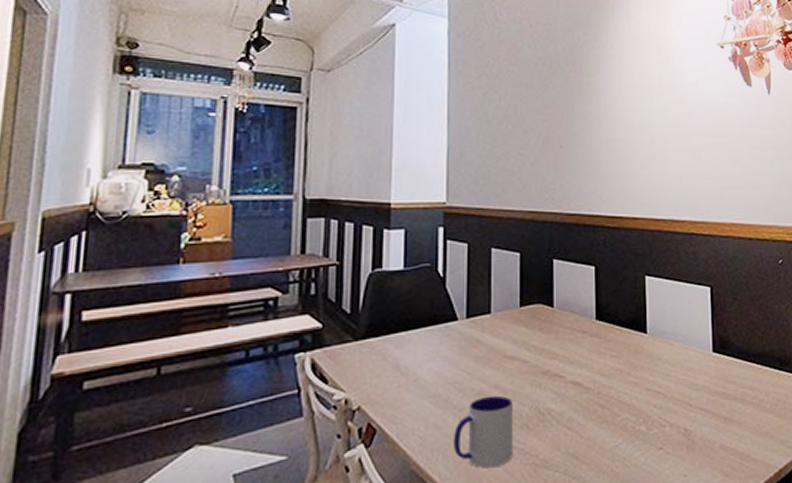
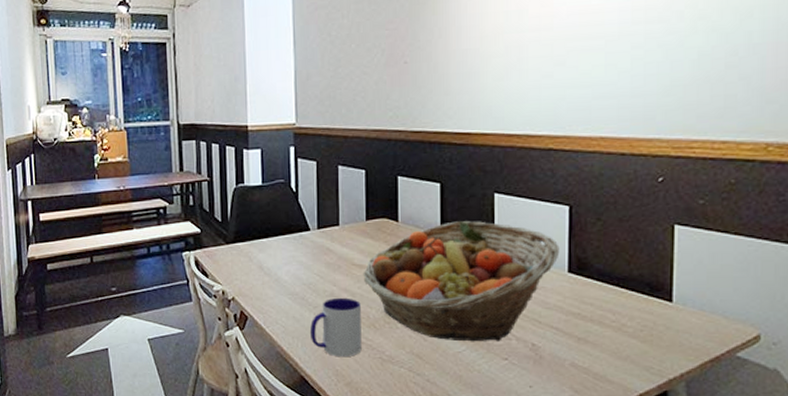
fruit basket: none [515,304,705,434] -> present [363,221,560,342]

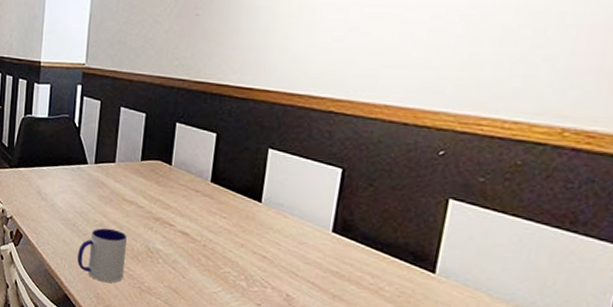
fruit basket: present [363,221,560,342] -> none [132,171,327,288]

